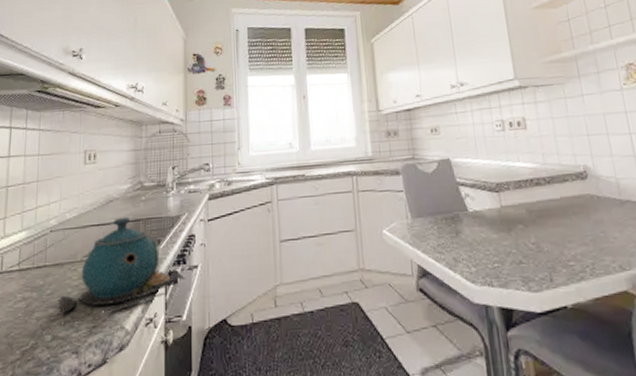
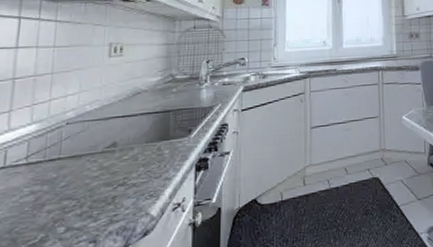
teapot: present [60,216,186,315] -> none [76,108,217,206]

